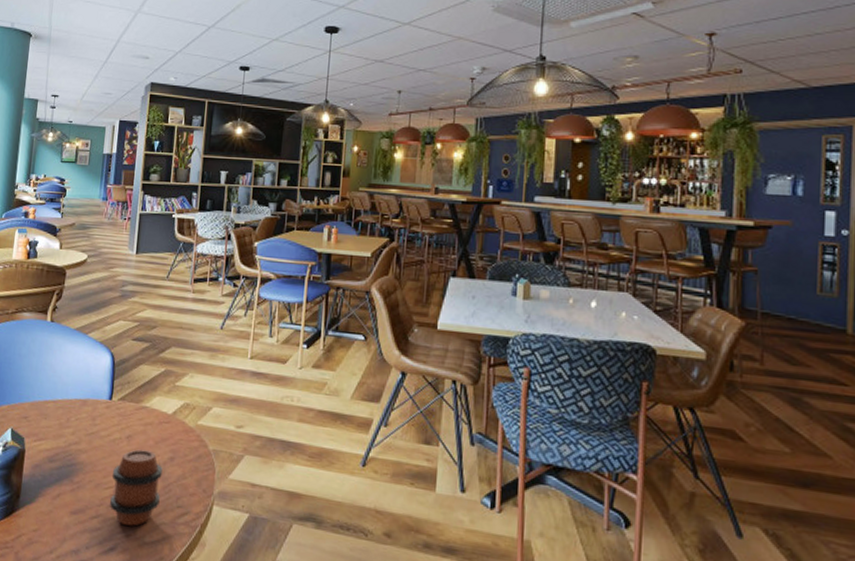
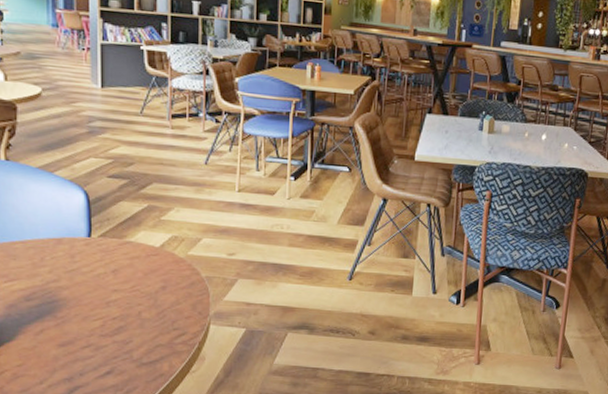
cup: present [110,449,163,526] -> none [101,282,155,351]

